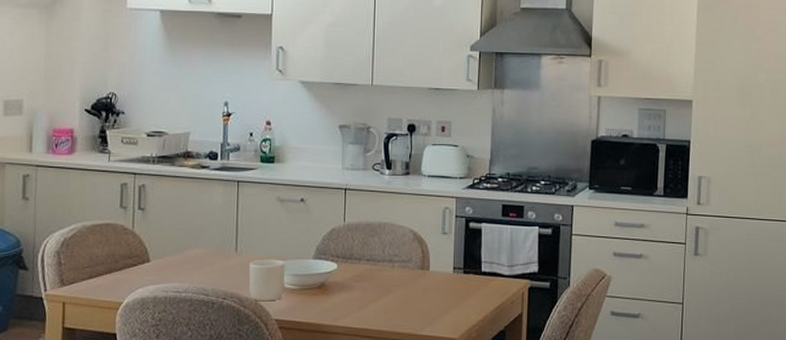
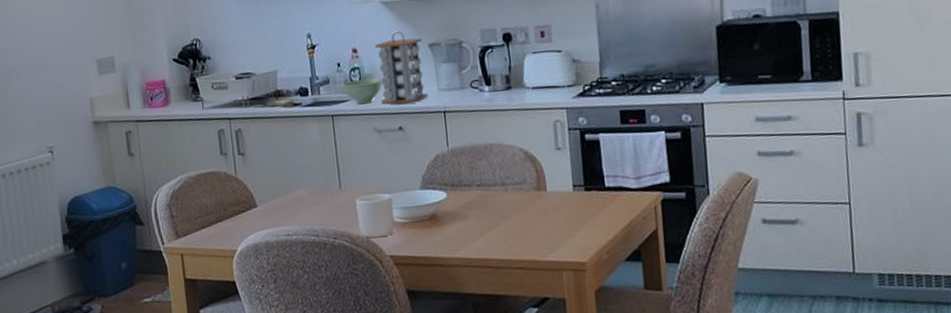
bowl: none [251,150,291,174] -> present [342,78,383,105]
spice rack: none [287,109,334,178] -> present [375,30,429,105]

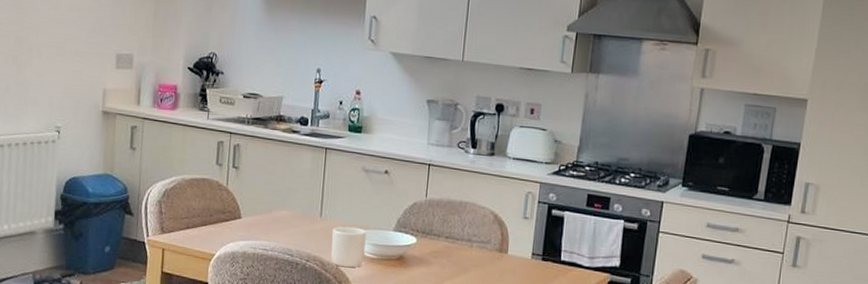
bowl: present [342,78,383,105] -> none [340,120,379,144]
spice rack: present [375,30,429,105] -> none [373,82,422,152]

